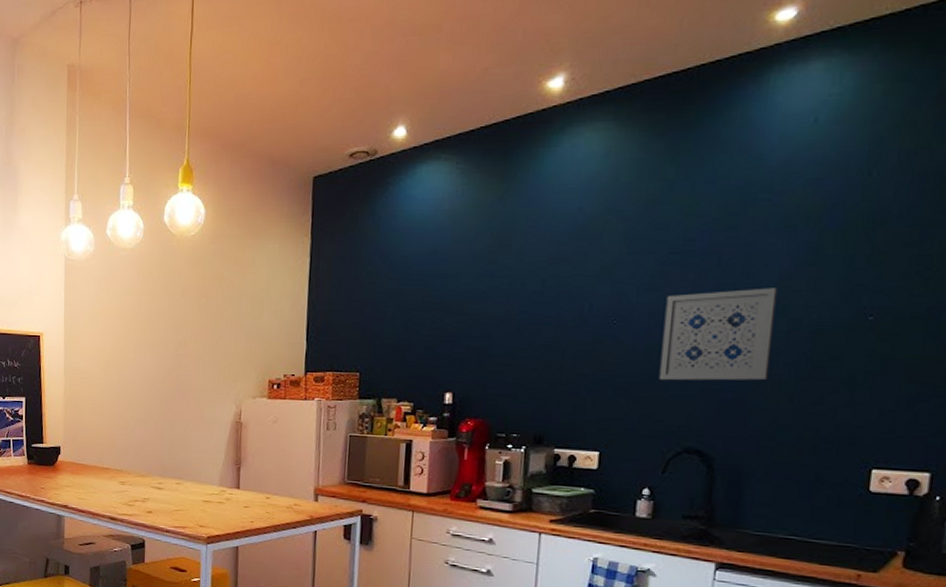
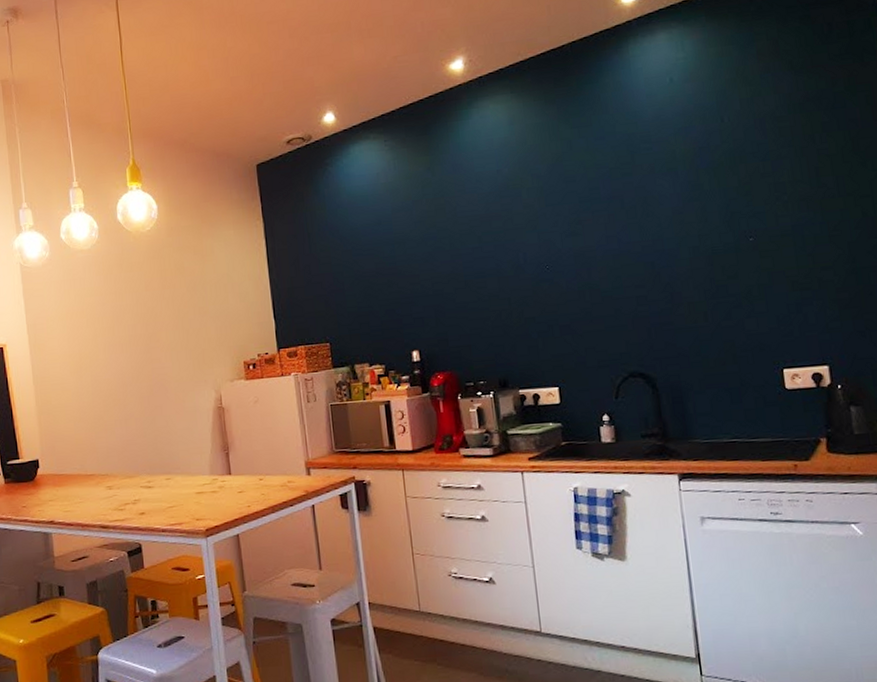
wall art: present [658,288,777,381] -> none [586,222,683,315]

